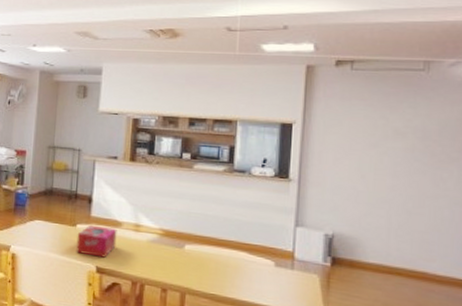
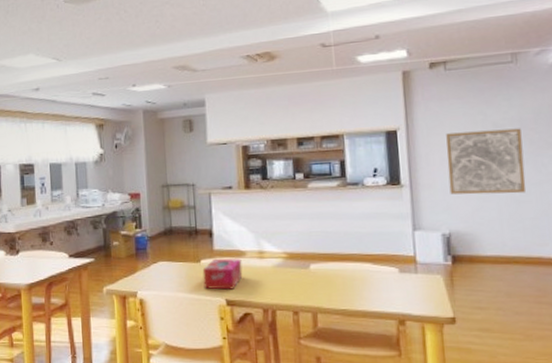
wall art: none [339,134,423,205] -> present [446,128,526,195]

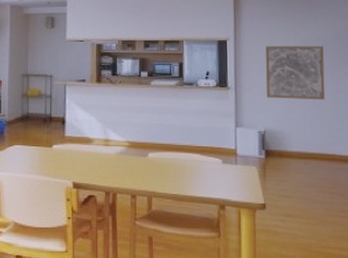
tissue box: present [202,258,243,290] -> none [54,144,89,173]

